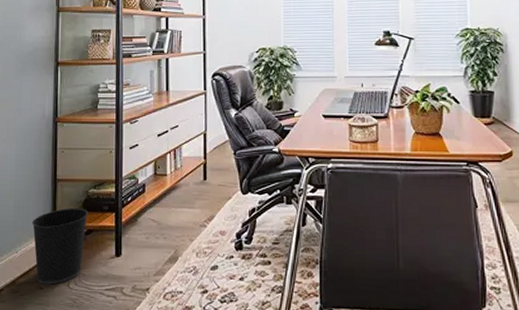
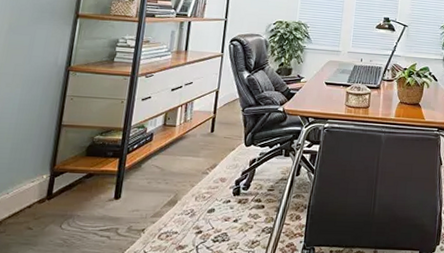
wastebasket: present [31,207,88,285] -> none [26,152,91,225]

